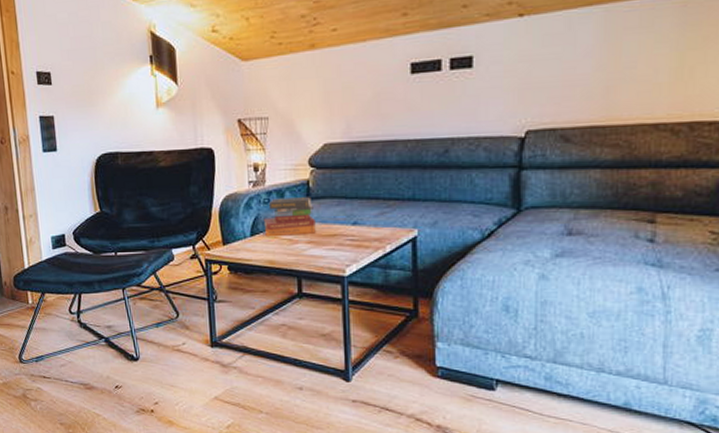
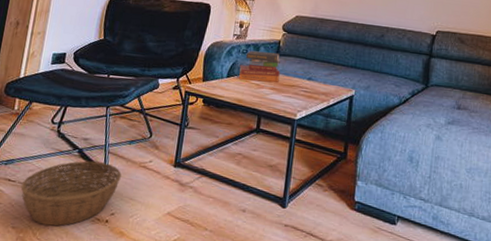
basket: none [57,350,156,420] -> present [20,161,122,226]

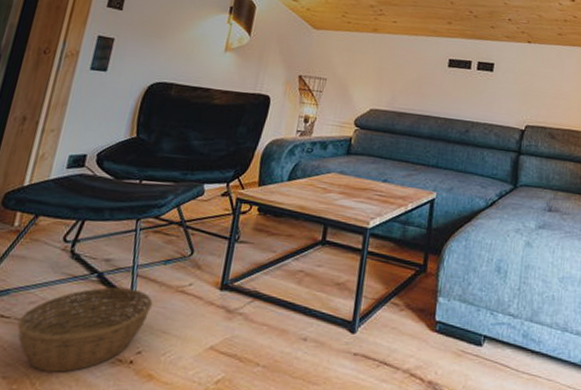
books: present [239,50,280,82] -> none [302,149,352,186]

